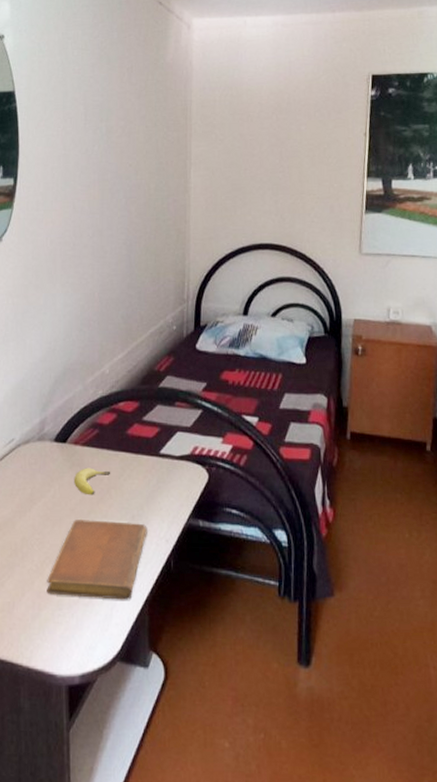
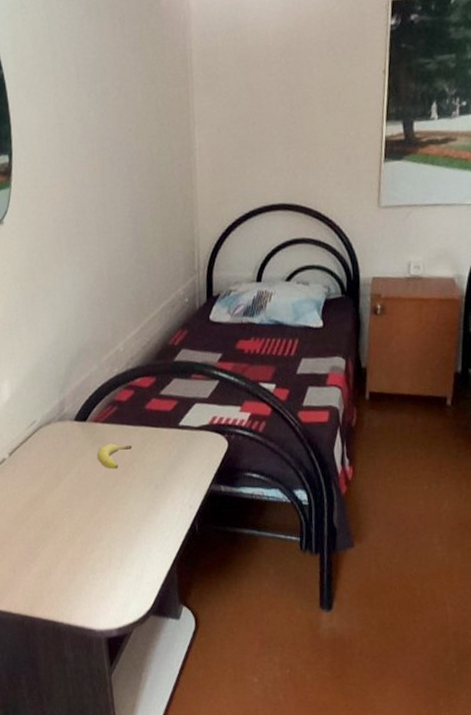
notebook: present [47,520,147,600] -> none [79,491,172,562]

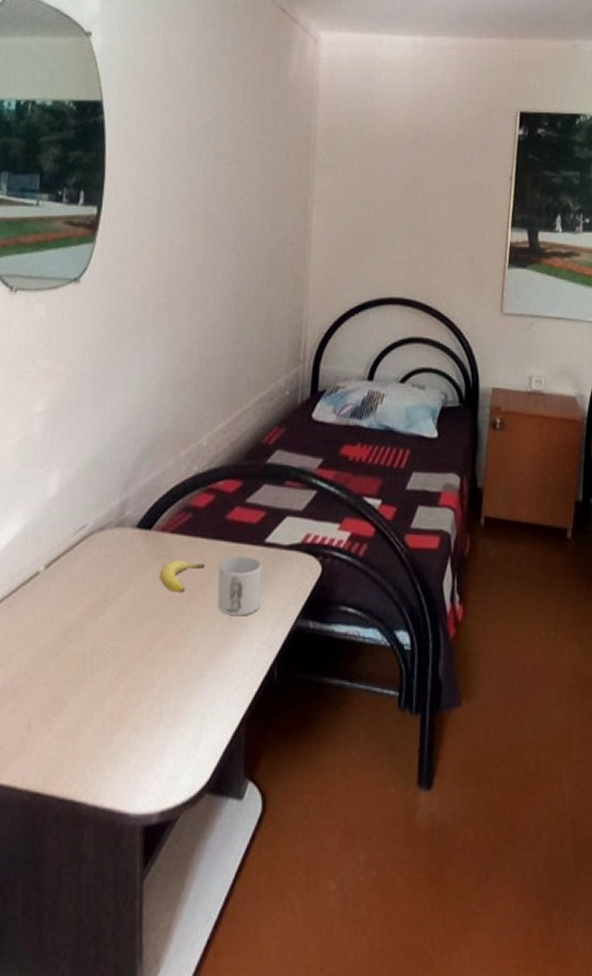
mug: none [143,438,180,485] -> present [218,557,262,616]

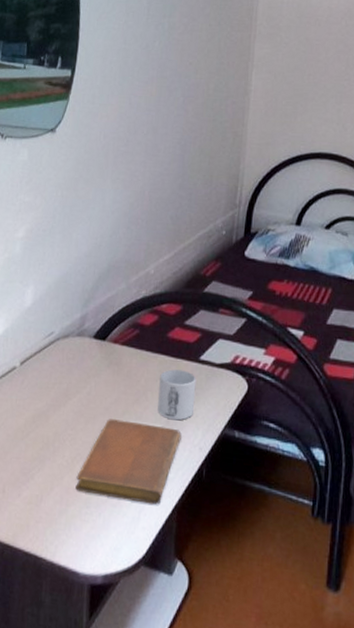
notebook: none [121,623,247,719] -> present [75,419,182,505]
fruit: present [160,560,204,593] -> none [111,367,148,396]

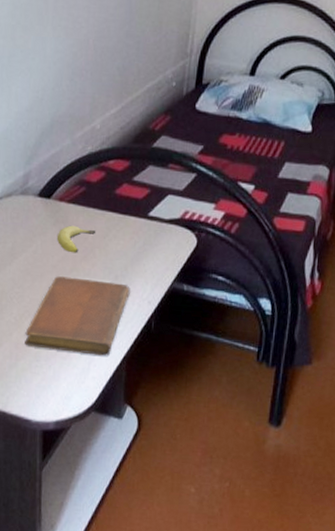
fruit: none [111,367,148,396] -> present [57,225,95,254]
mug: present [158,369,197,421] -> none [106,226,145,276]

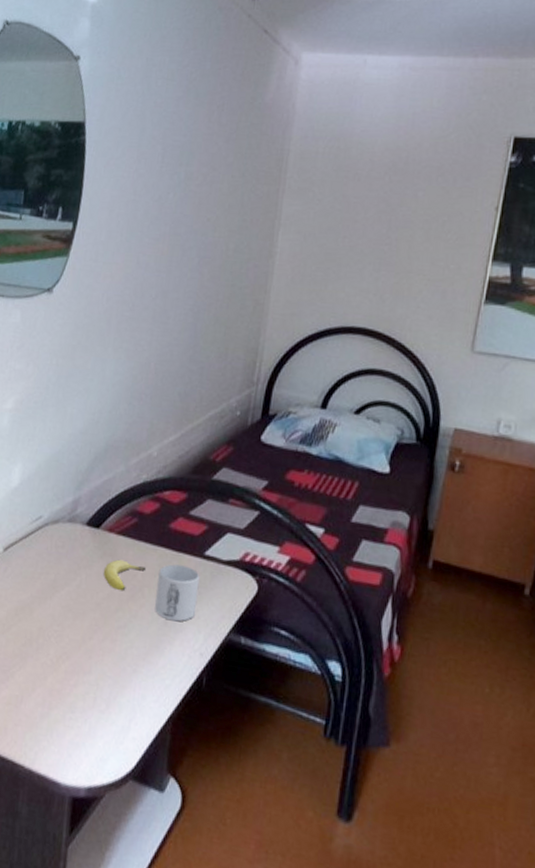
notebook: present [25,276,130,356] -> none [60,615,181,714]
mug: none [106,226,145,276] -> present [155,564,200,622]

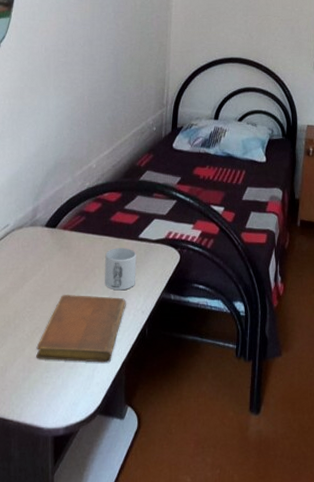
notebook: none [60,615,181,714] -> present [36,295,126,363]
fruit: present [104,559,145,592] -> none [63,250,95,274]

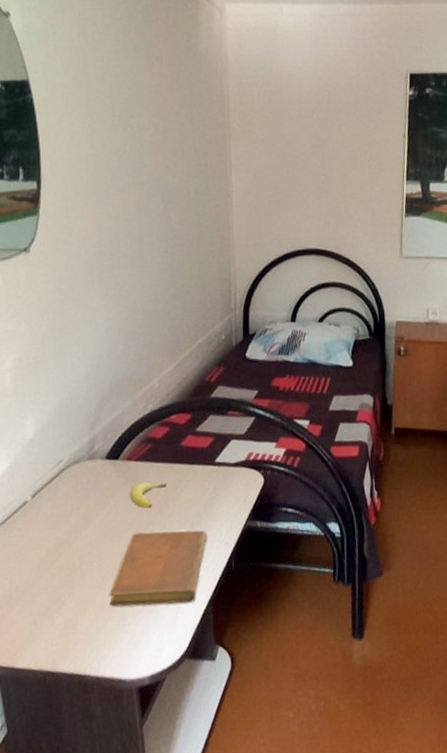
fruit: none [63,250,95,274] -> present [130,482,166,509]
mug: present [105,248,137,291] -> none [179,475,217,523]

